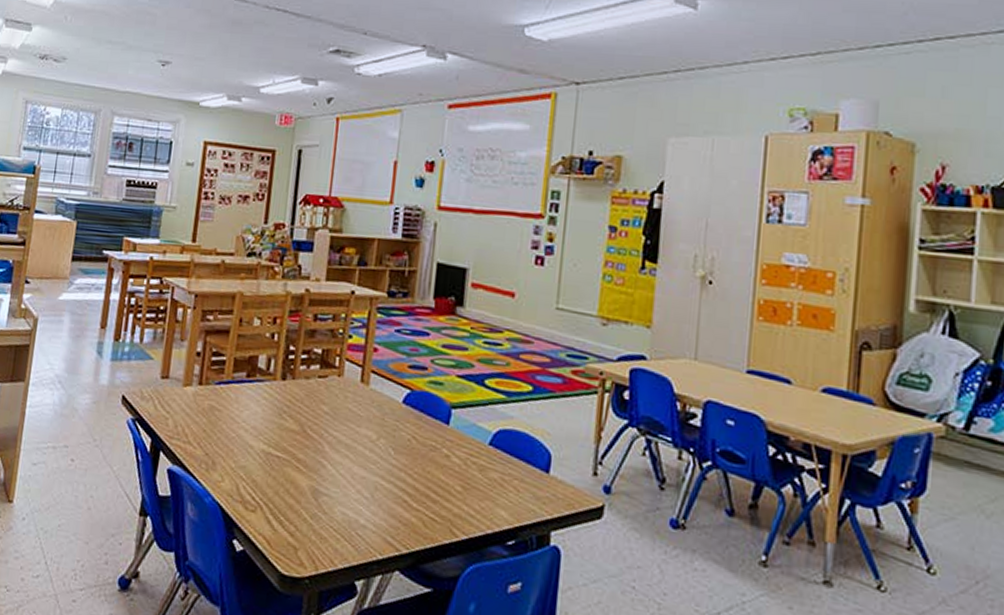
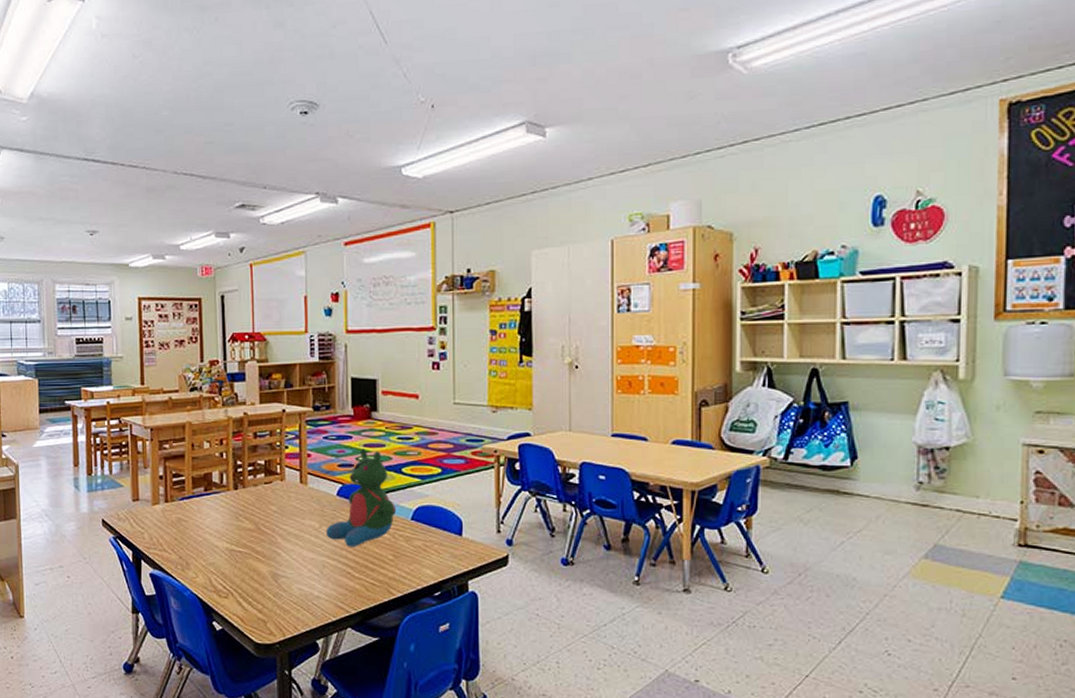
stuffed animal: none [383,349,473,470] -> present [325,449,397,547]

